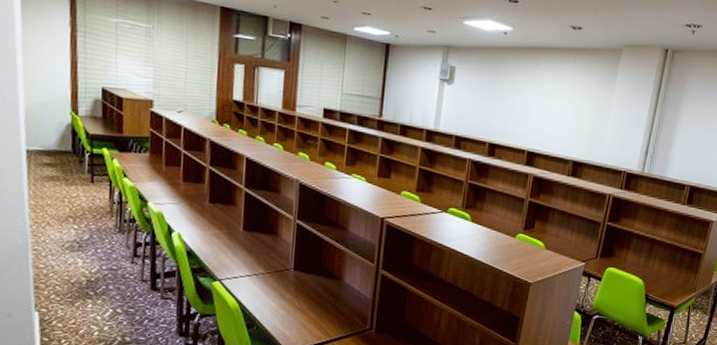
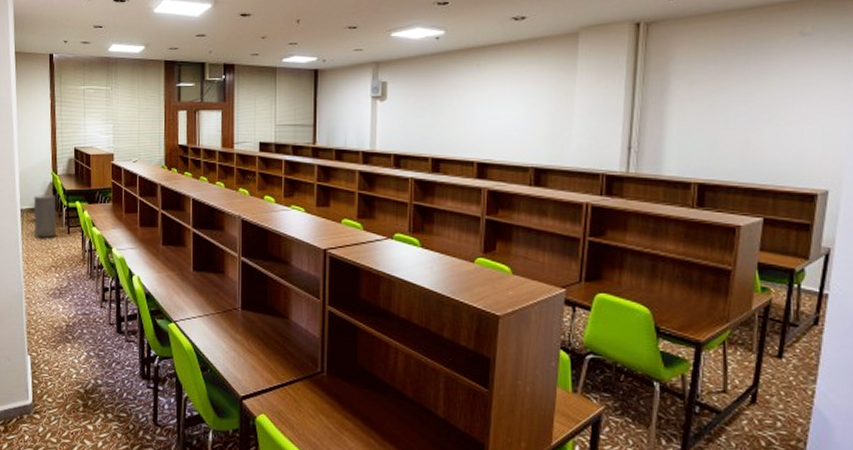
pedal bin: none [44,135,77,186] -> present [33,193,57,239]

